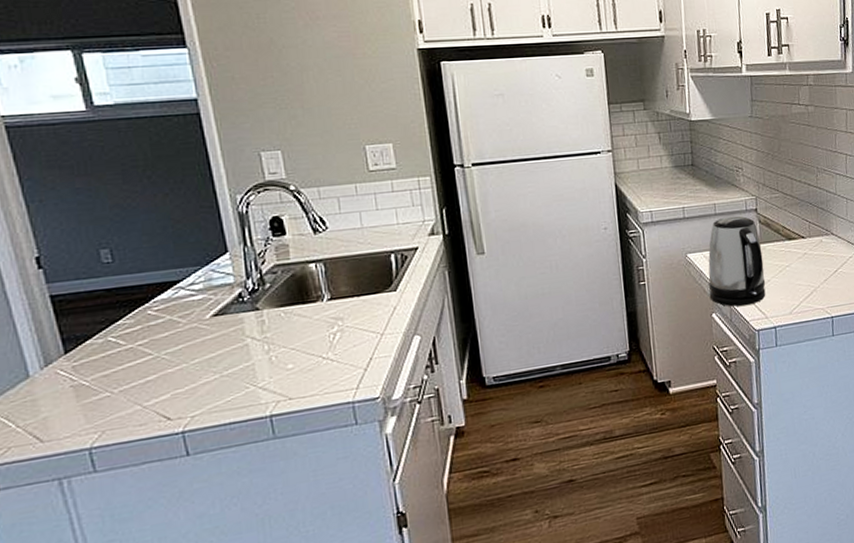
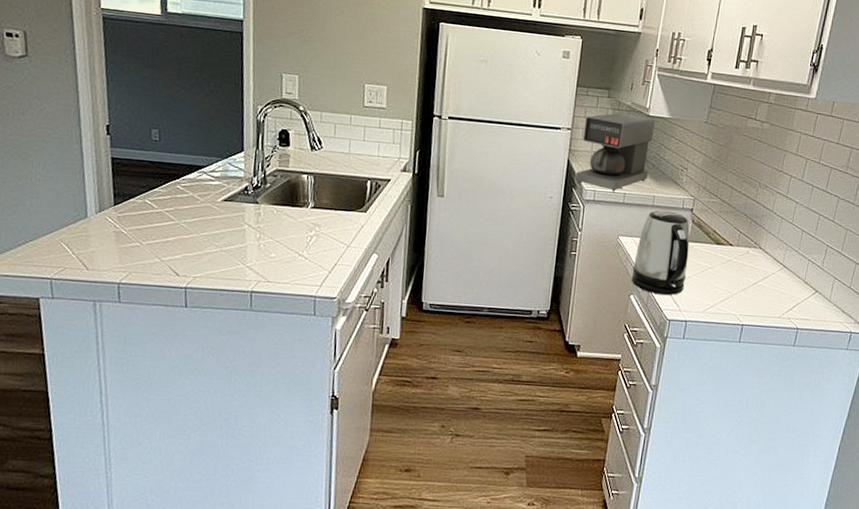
coffee maker: none [625,122,704,209] -> present [575,112,655,192]

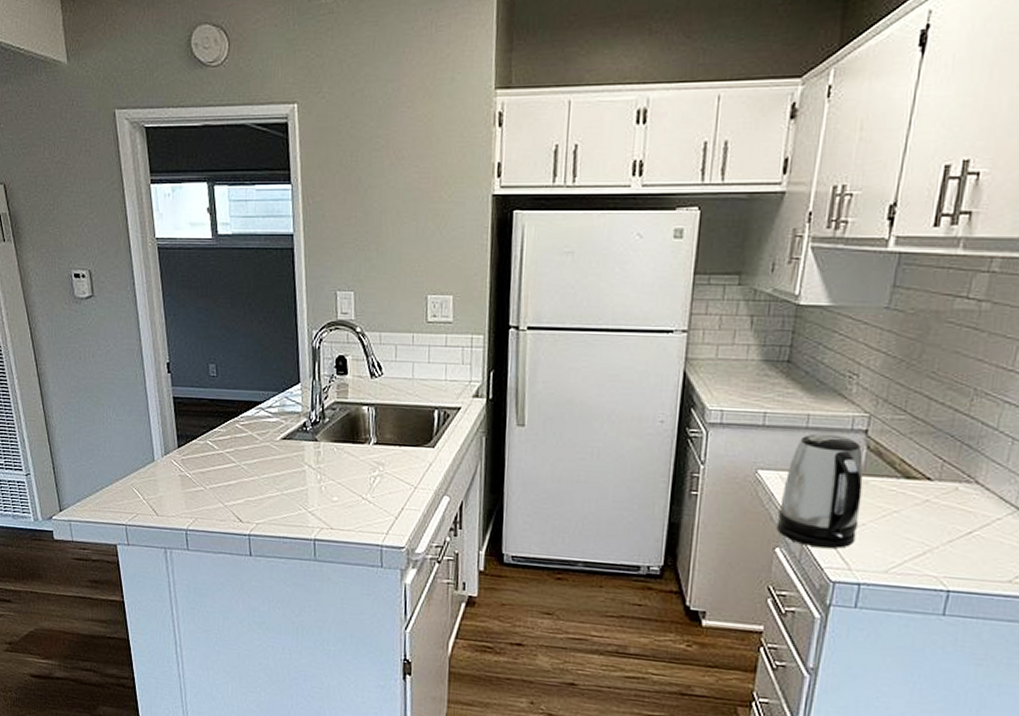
coffee maker: present [575,112,655,192] -> none [694,303,808,411]

